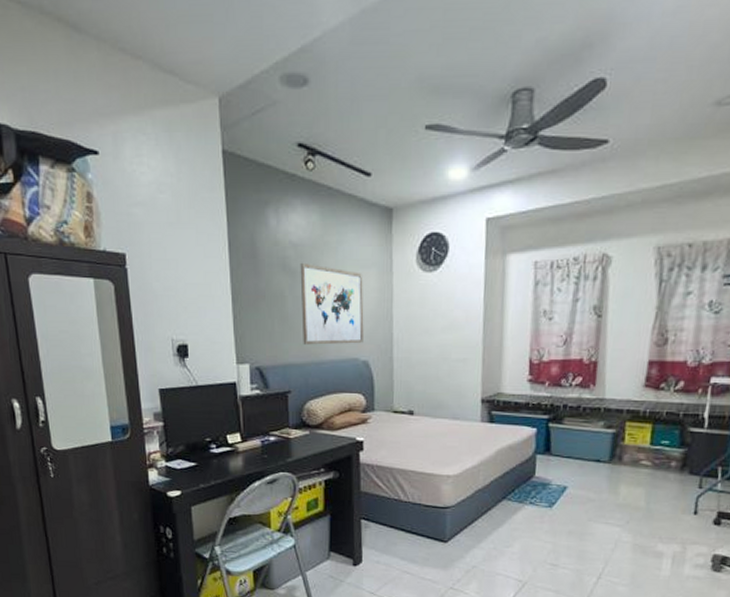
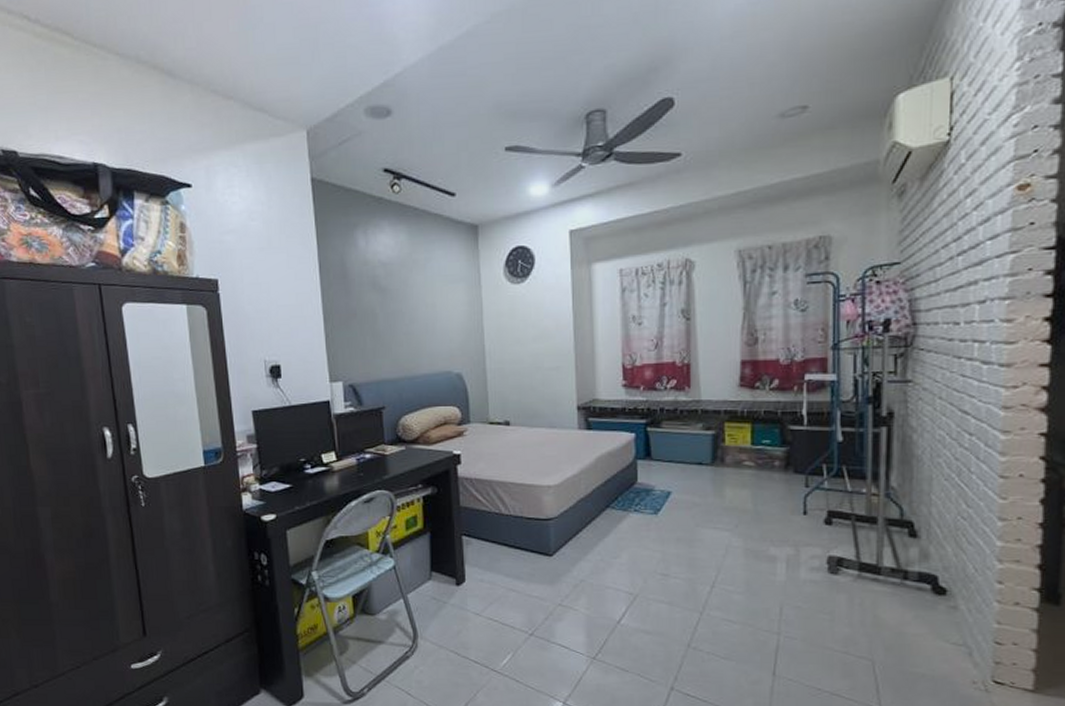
wall art: present [300,262,364,345] -> none [390,280,456,360]

